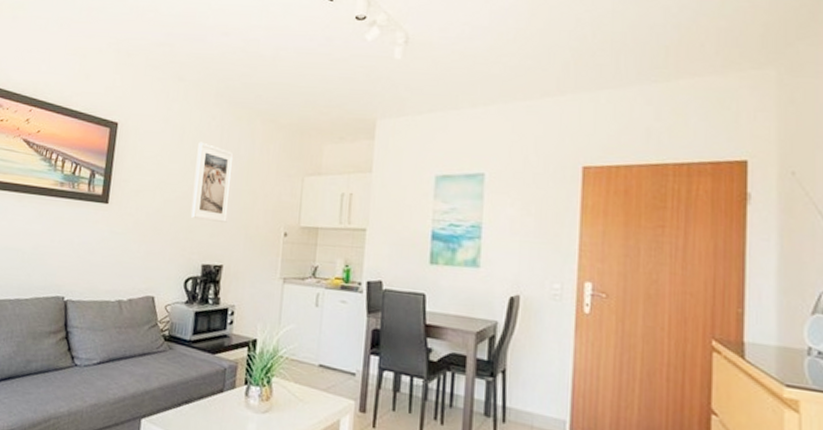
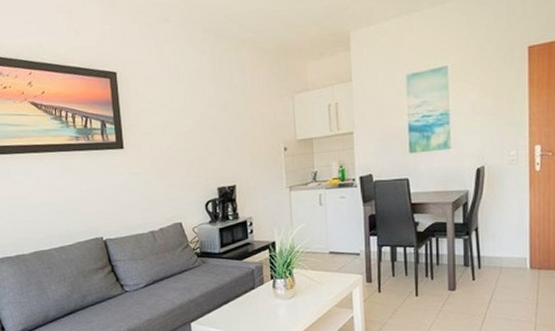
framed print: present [191,142,234,223] -> none [194,78,233,149]

